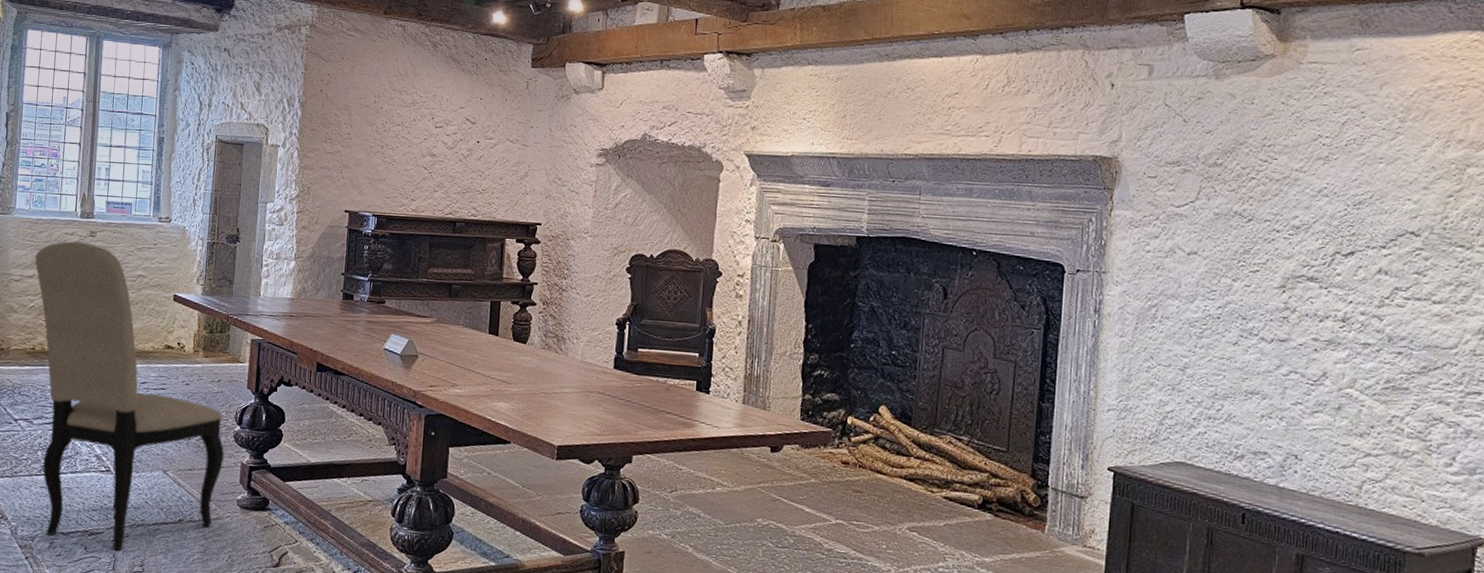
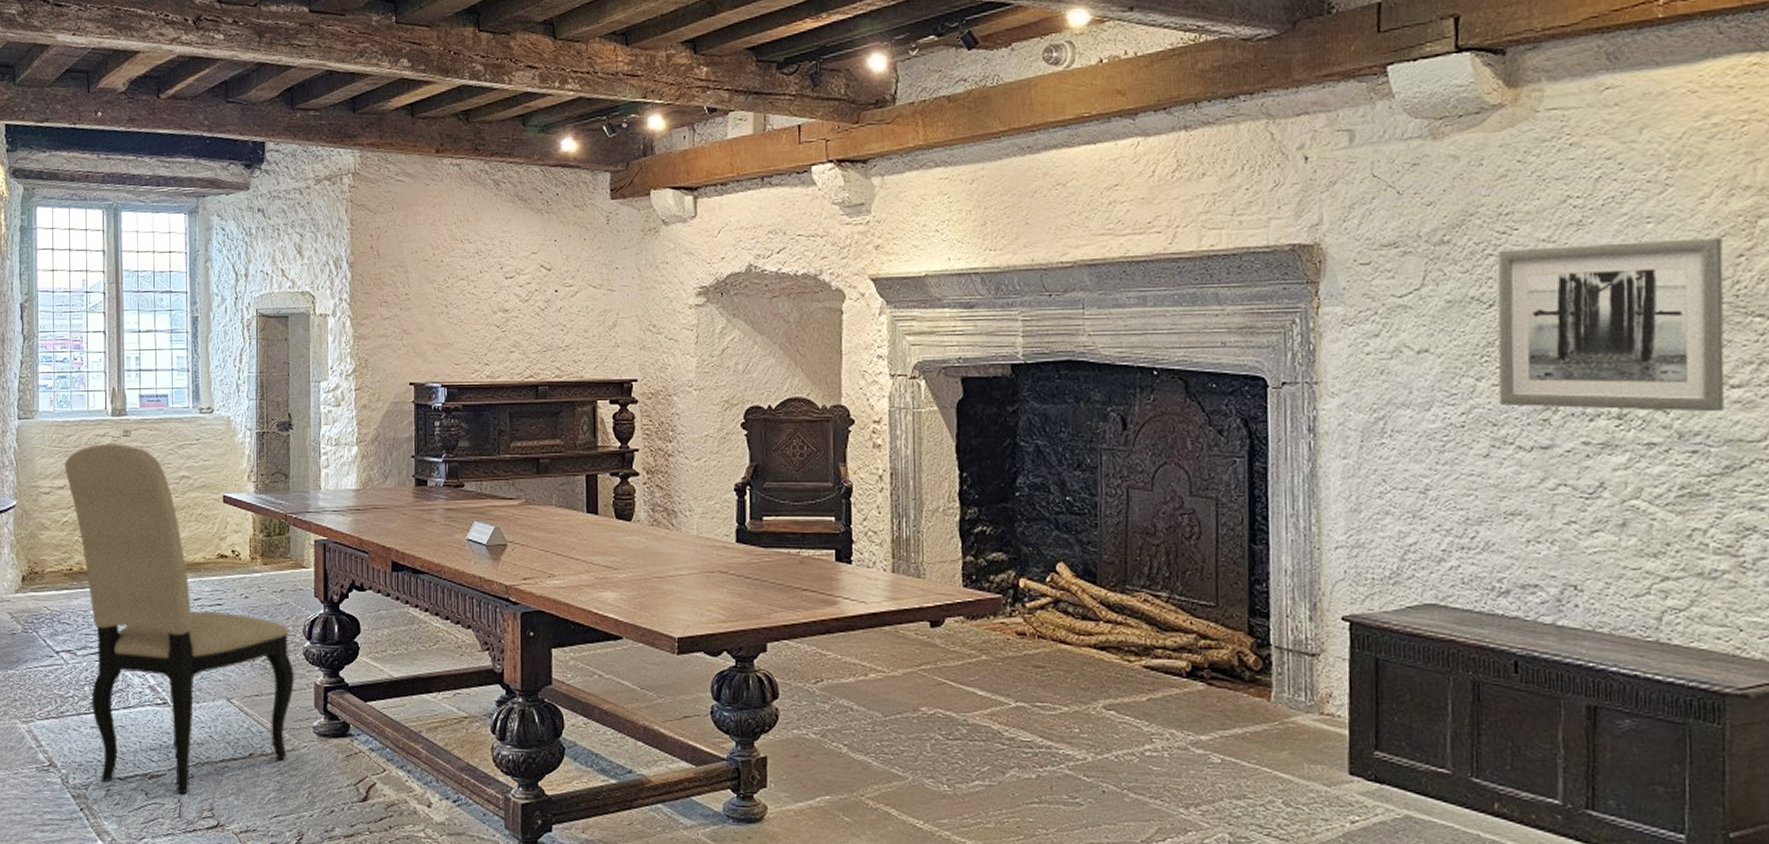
wall art: none [1249,175,1437,323] -> present [1497,237,1725,412]

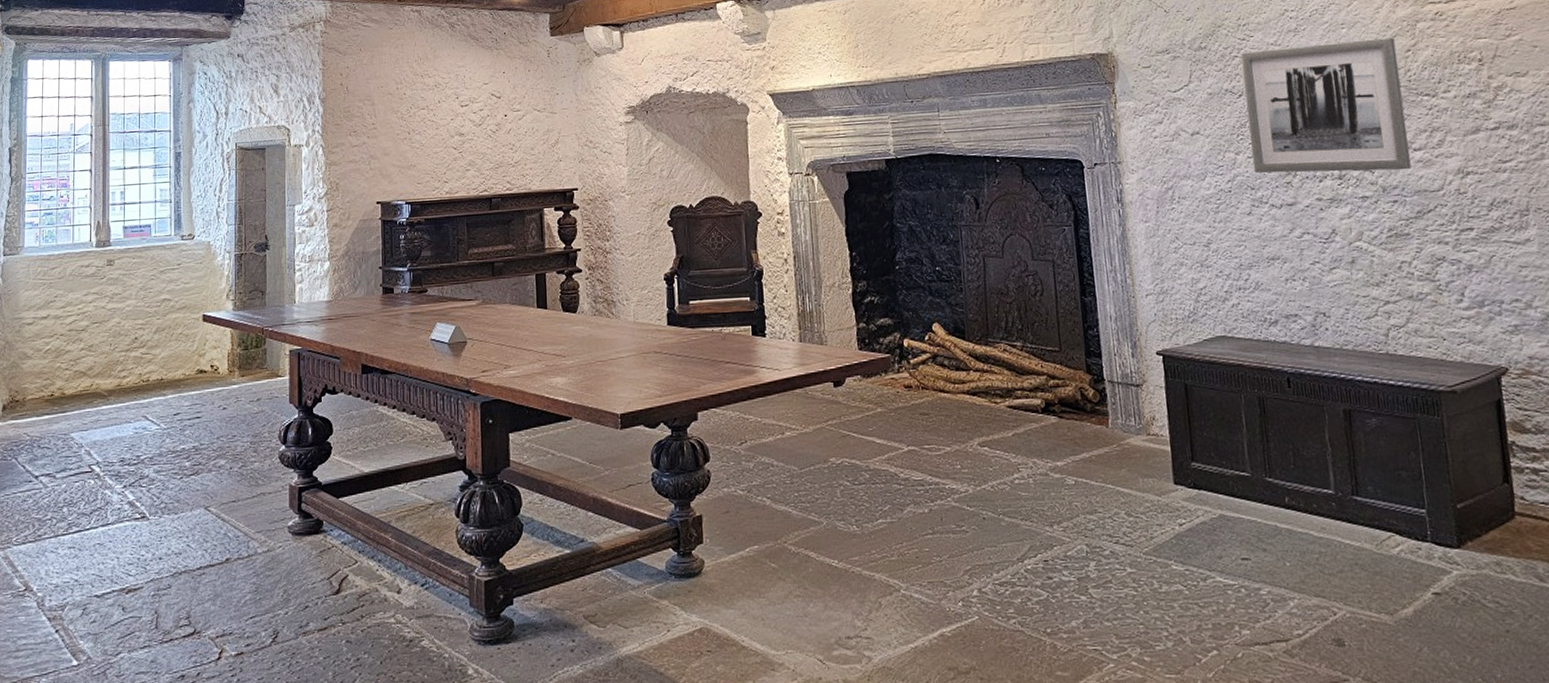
dining chair: present [65,444,294,795] -> none [48,273,270,606]

